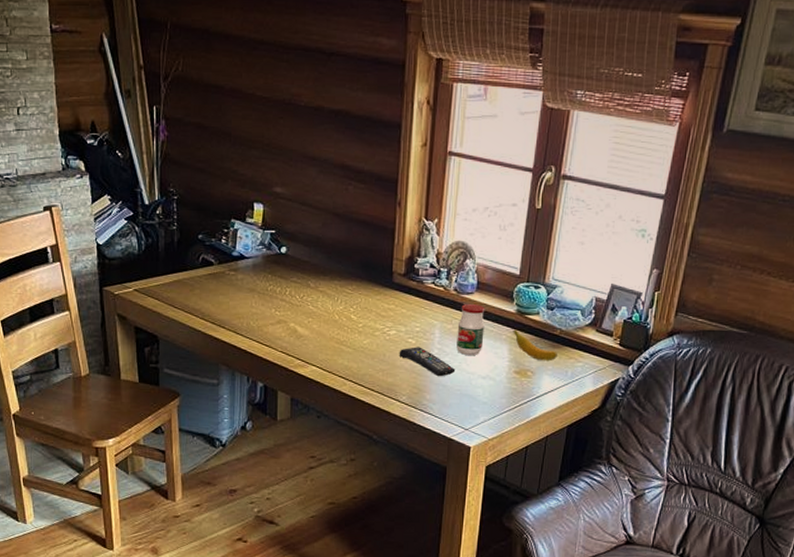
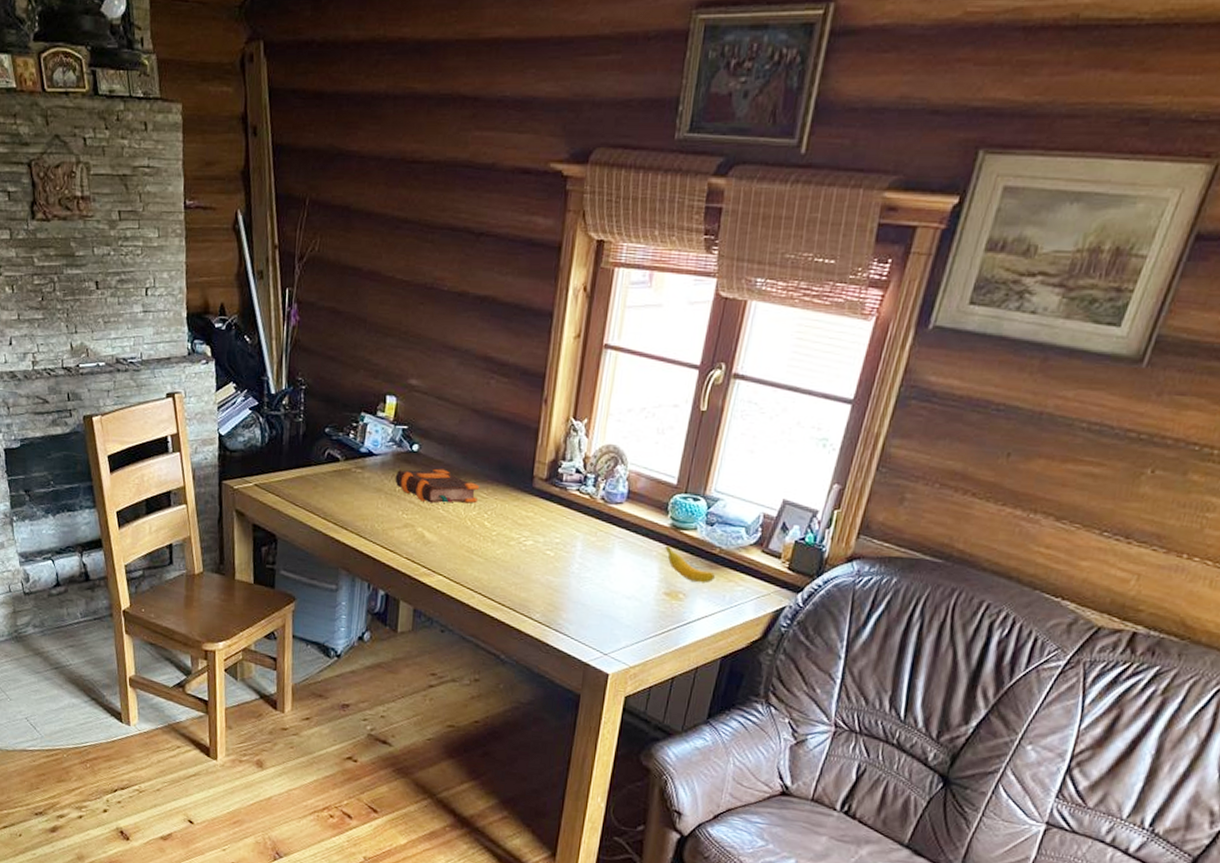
bible: none [266,268,345,301] -> present [395,468,480,504]
remote control: present [399,347,456,377] -> none [534,559,598,595]
jar: present [456,304,485,356] -> none [600,515,635,573]

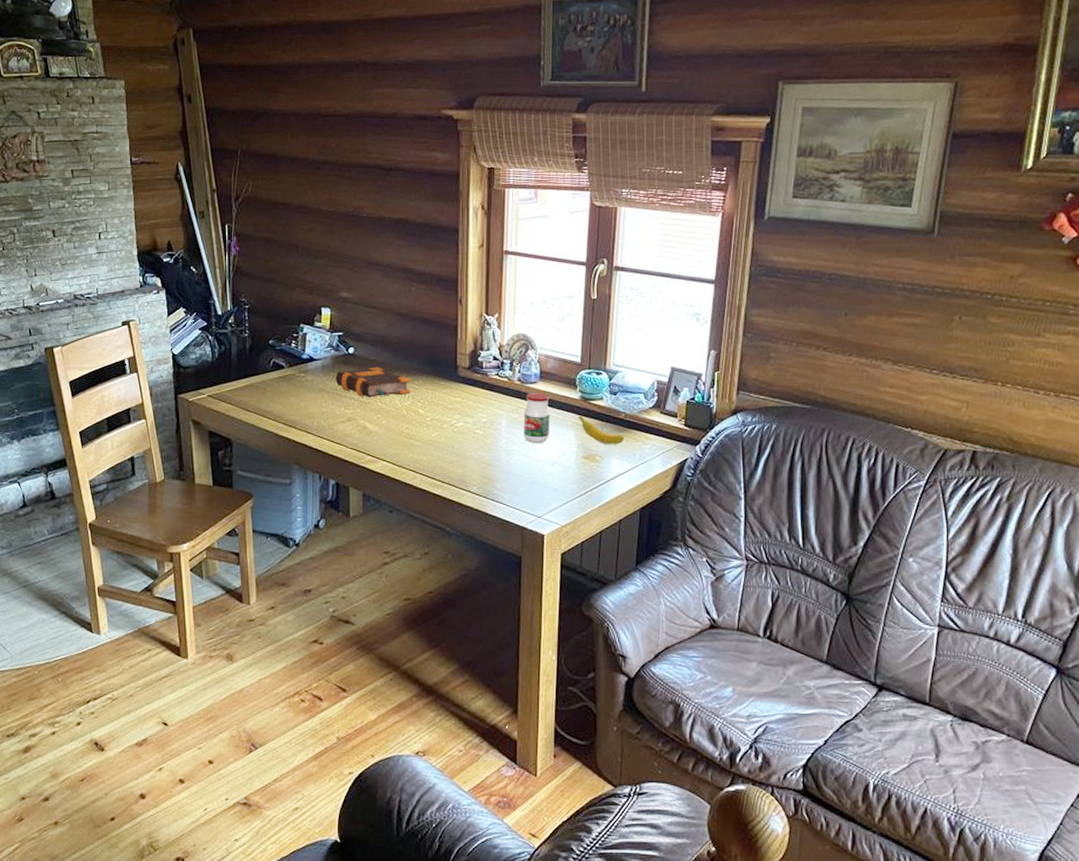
jar: none [600,515,635,573] -> present [523,393,550,444]

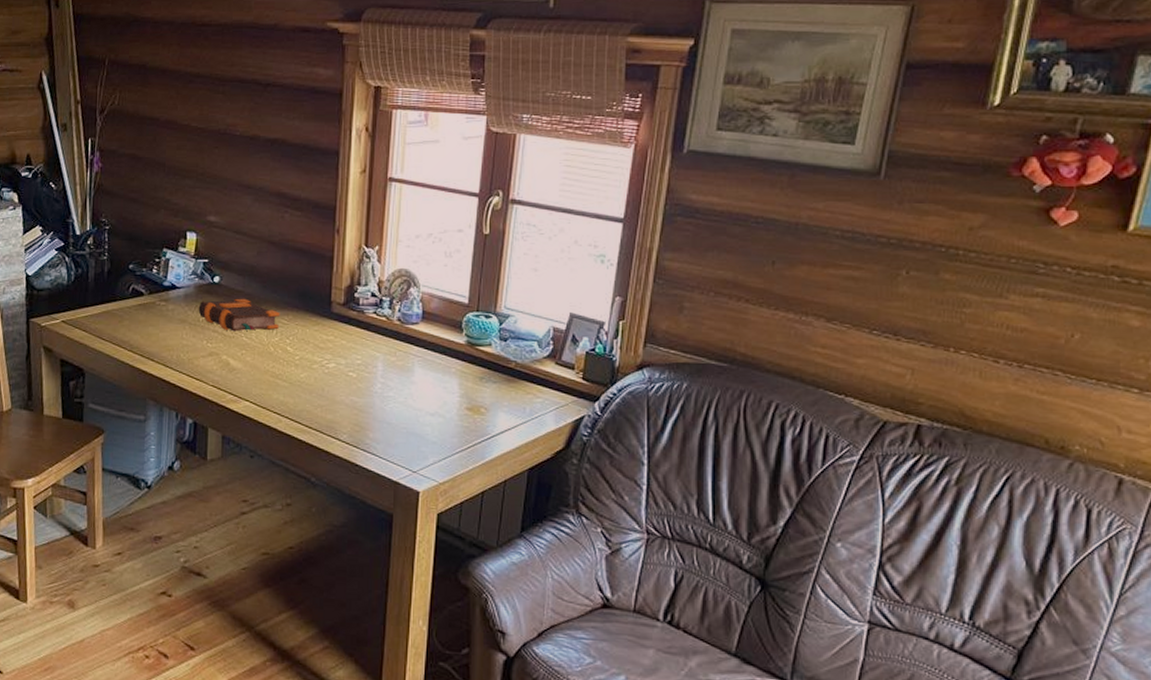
jar: present [523,393,550,444] -> none [401,335,432,391]
banana: present [578,415,624,445] -> none [463,362,513,397]

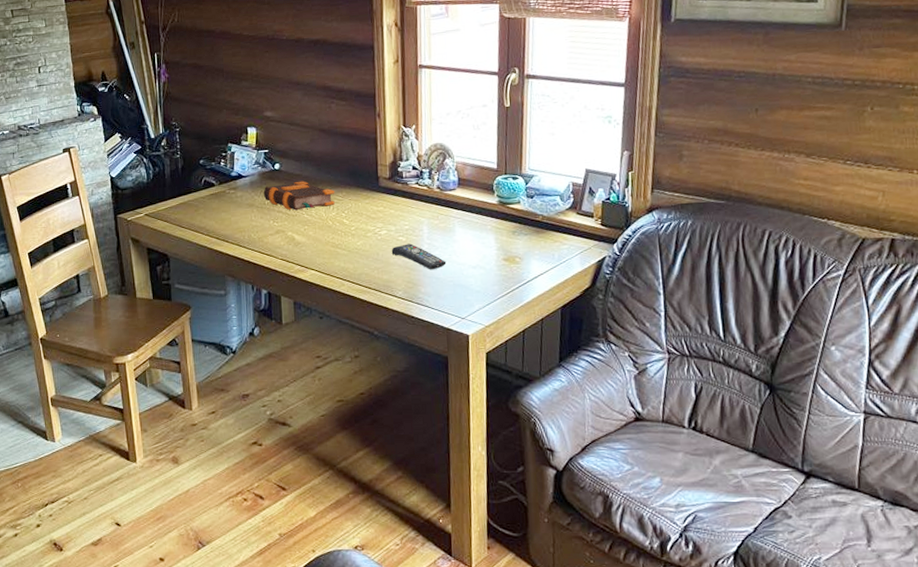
remote control: none [338,381,401,414] -> present [391,243,447,270]

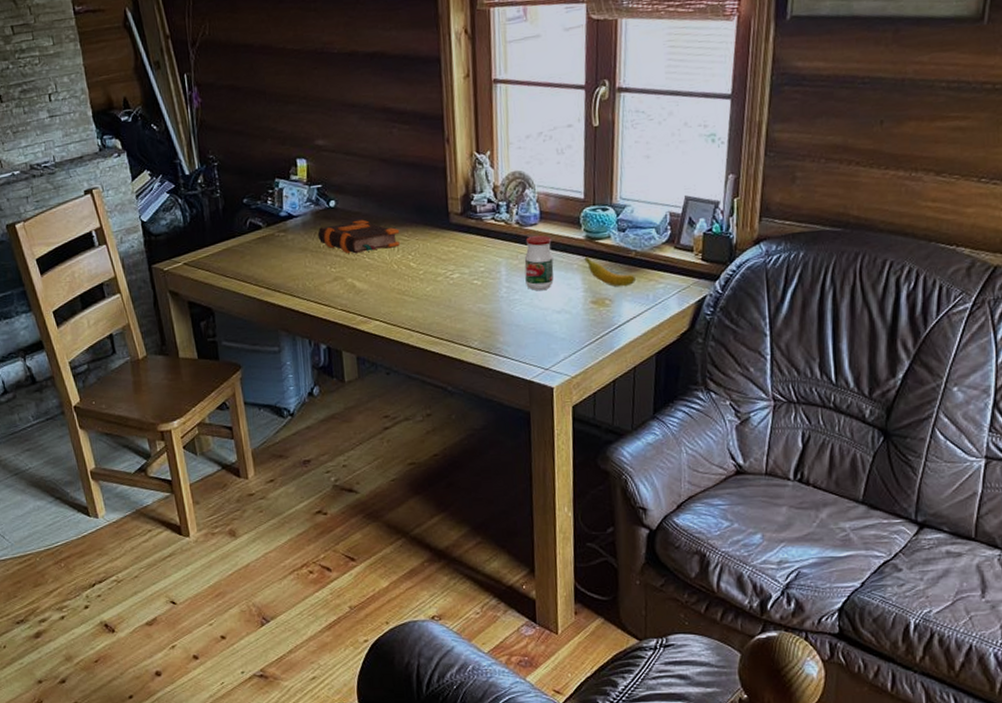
remote control: present [391,243,447,270] -> none [465,287,528,317]
jar: none [444,199,470,248] -> present [524,235,554,291]
banana: none [497,219,542,247] -> present [584,257,635,287]

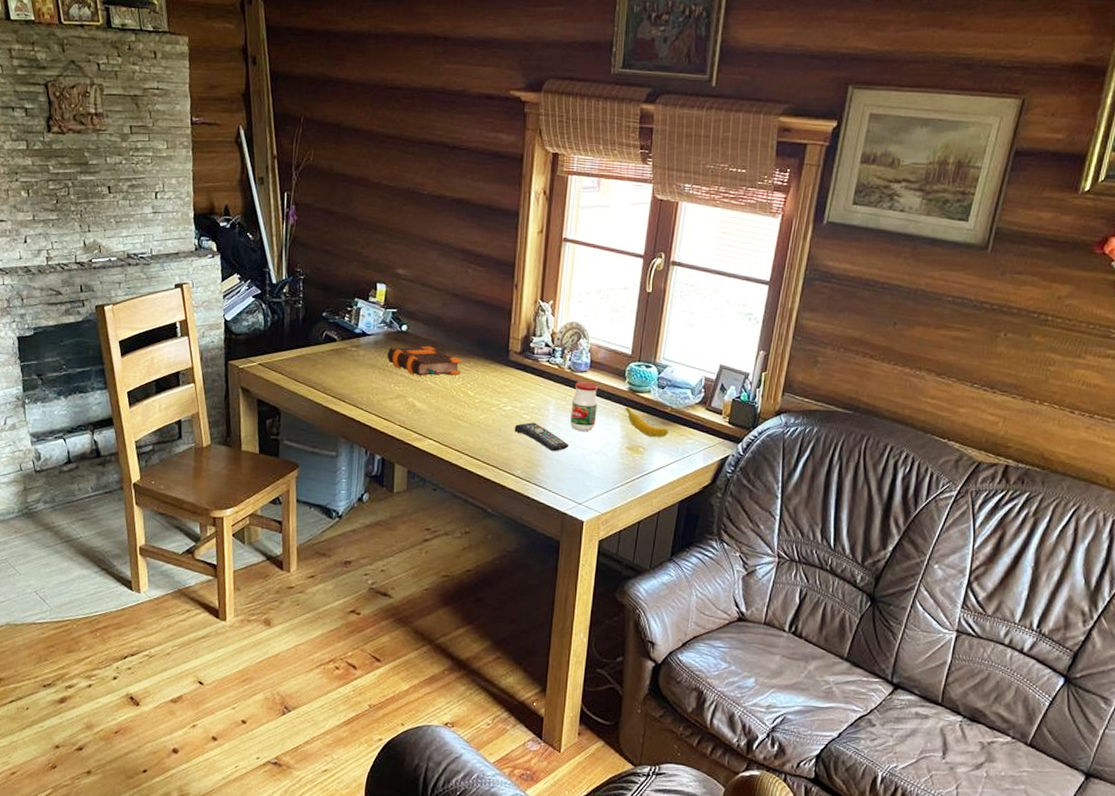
remote control: none [465,287,528,317] -> present [514,422,569,452]

